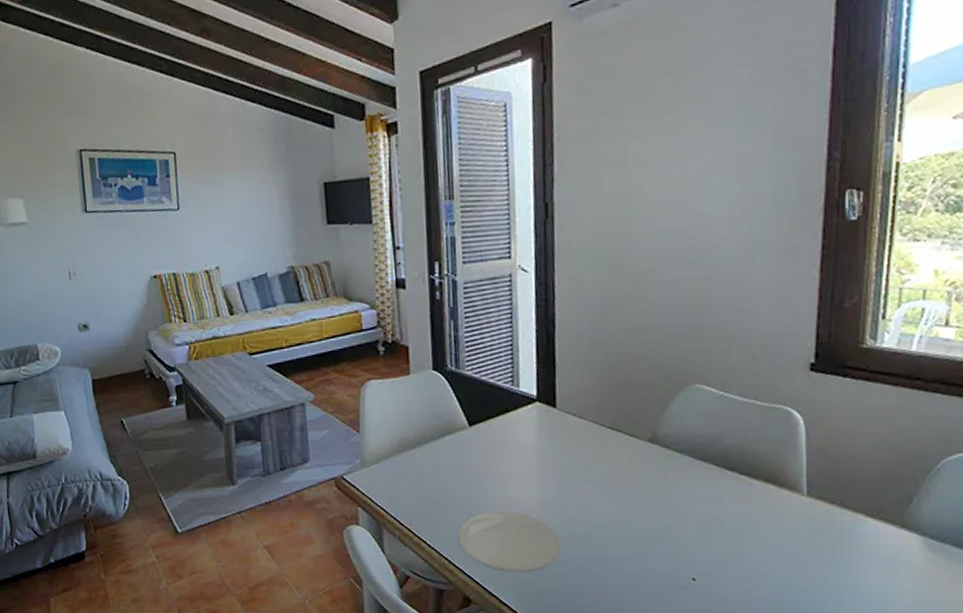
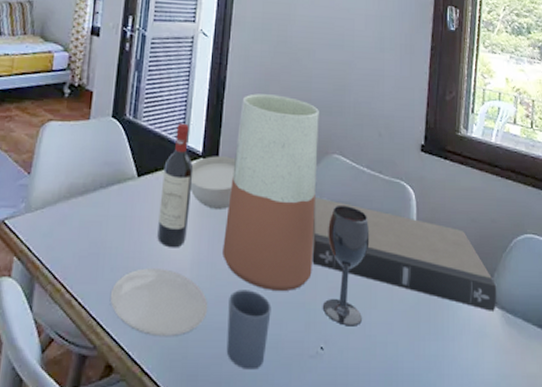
wine bottle: none [496,368,531,492] -> present [157,123,194,248]
bowl: none [526,397,577,452] -> present [189,156,236,209]
vase: none [571,326,677,526] -> present [223,93,319,291]
mug: none [583,527,633,600] -> present [226,290,271,370]
book: none [673,431,917,538] -> present [312,197,497,311]
wine glass: none [693,437,746,558] -> present [323,204,370,327]

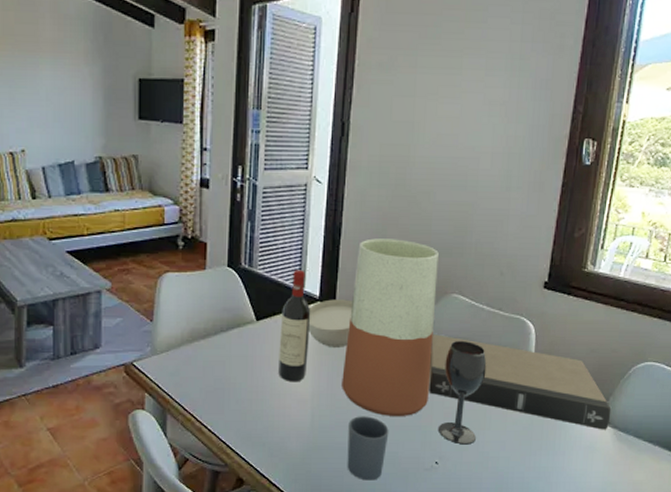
plate: present [110,268,208,337] -> none [237,400,329,456]

